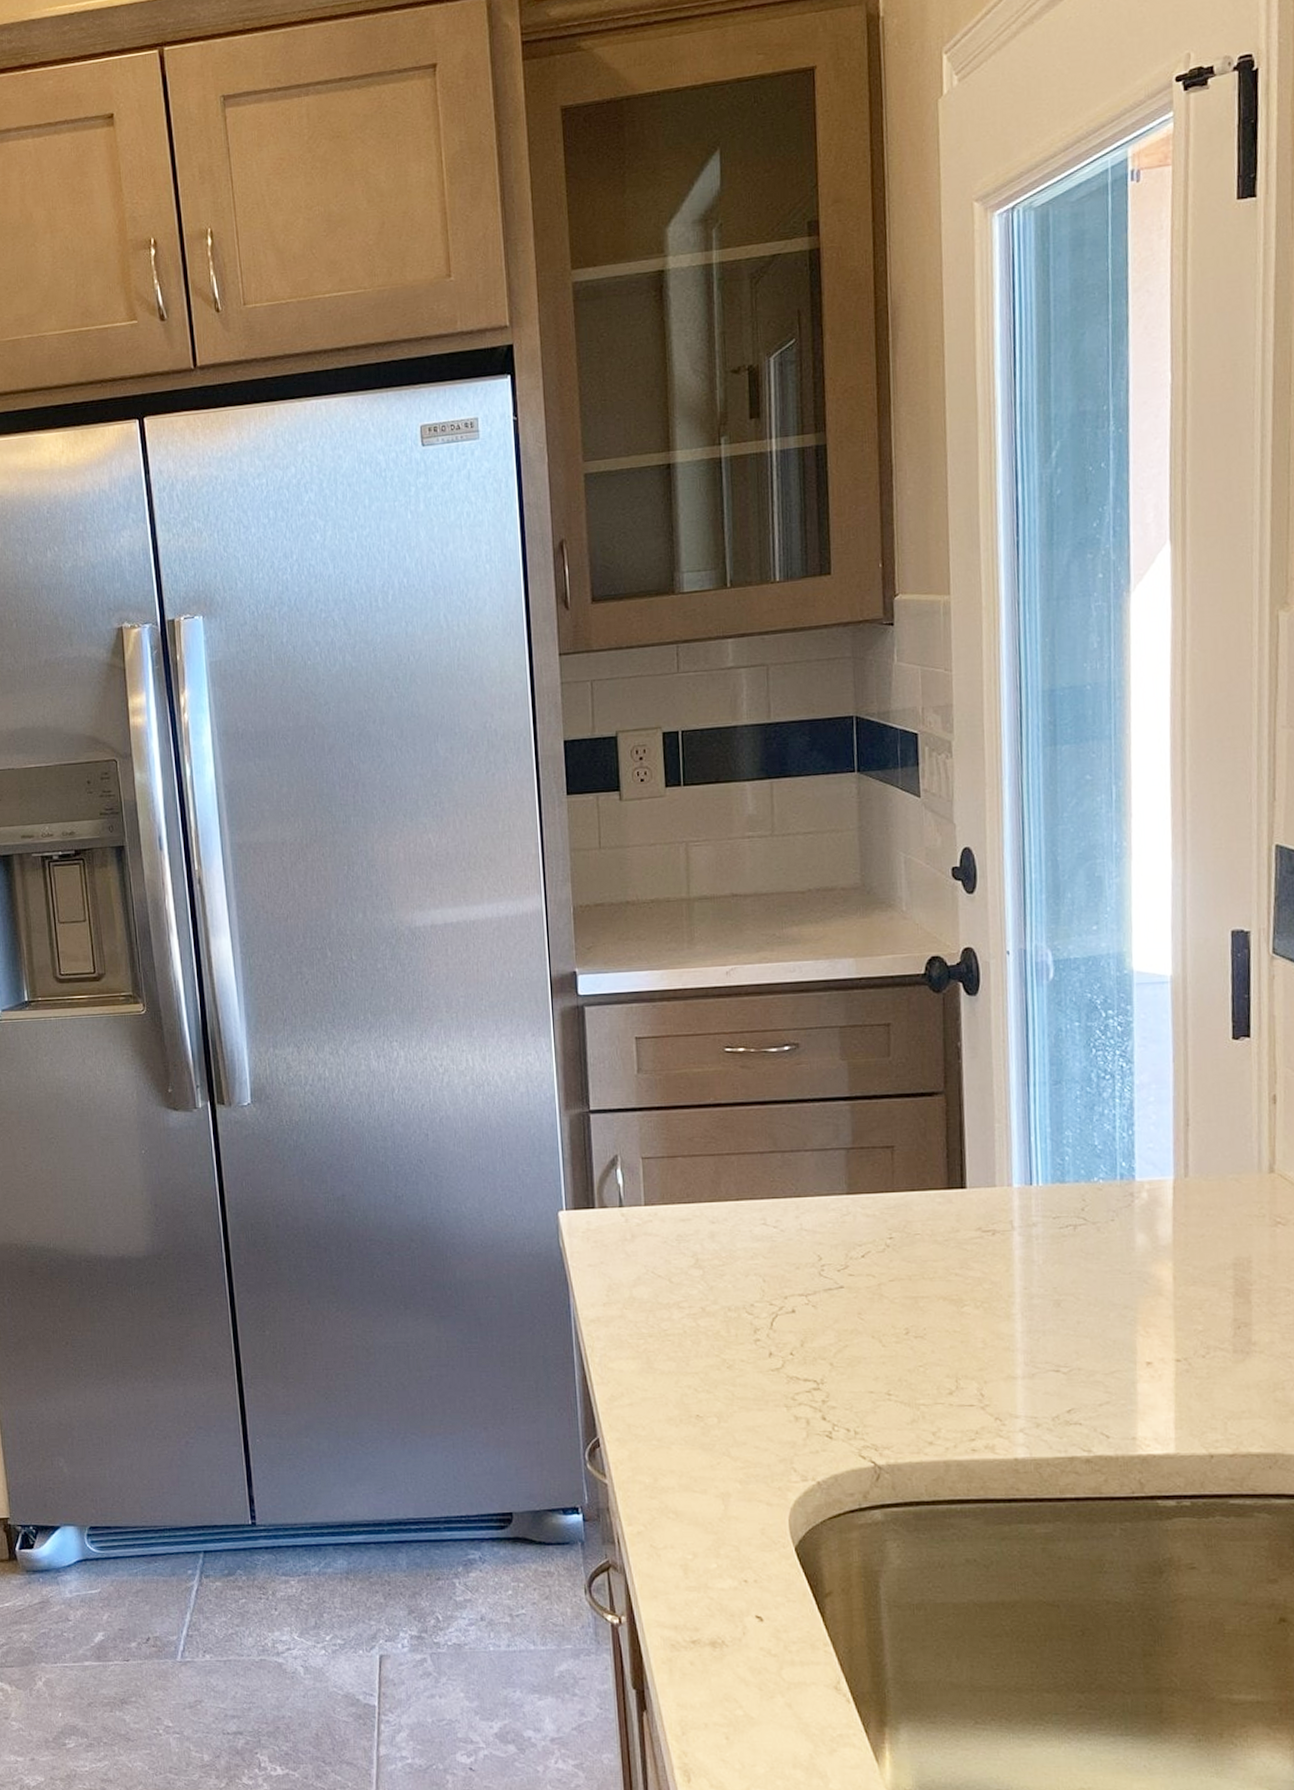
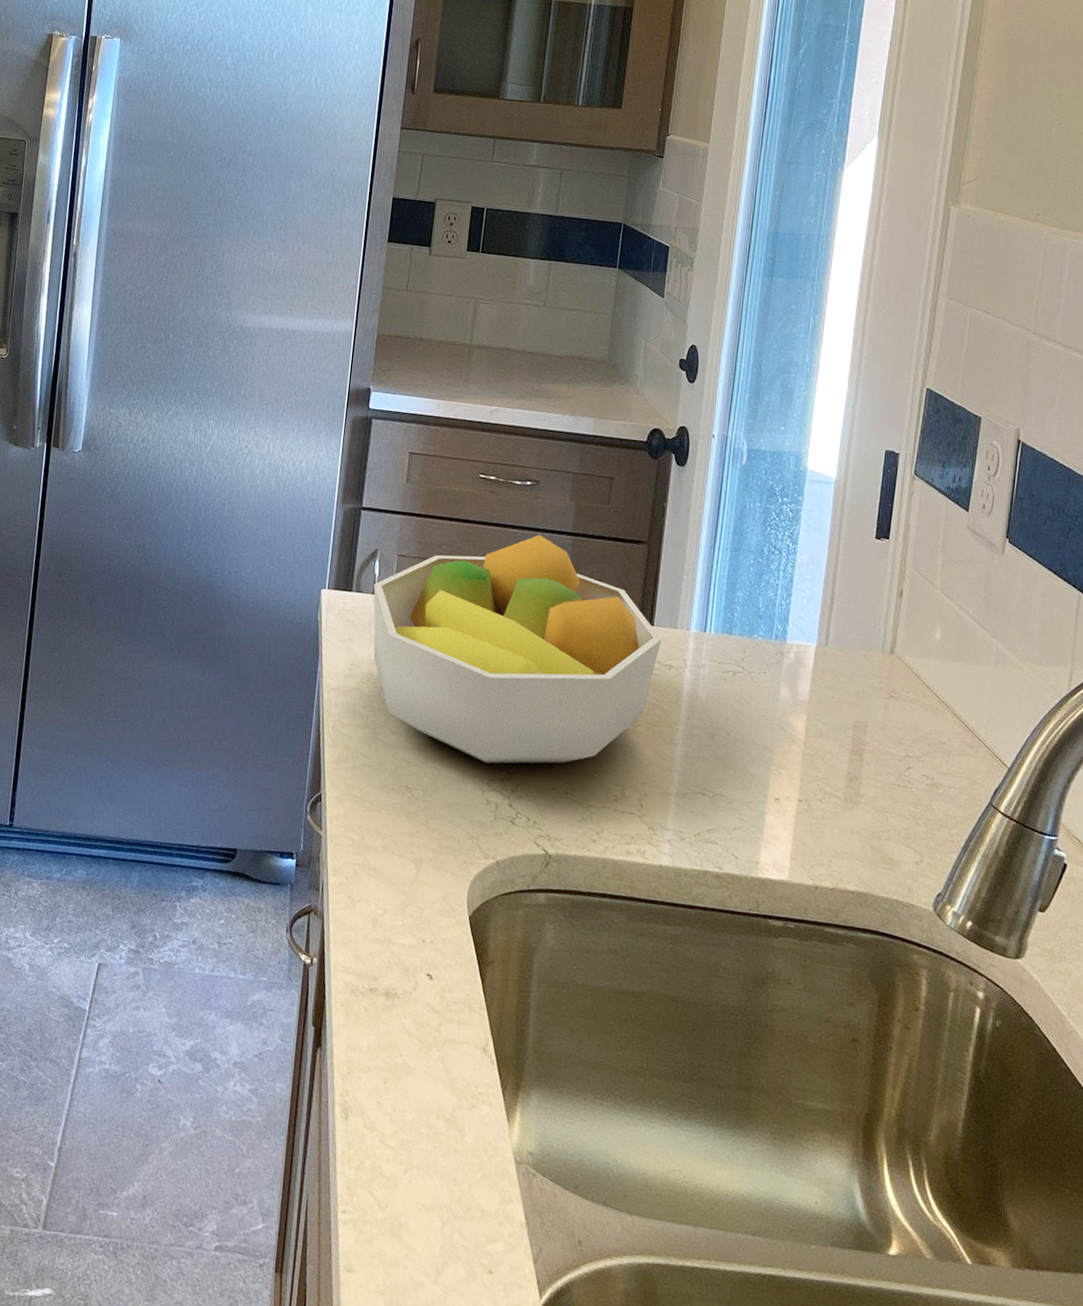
fruit bowl: none [619,1106,979,1376] -> present [373,535,662,764]

